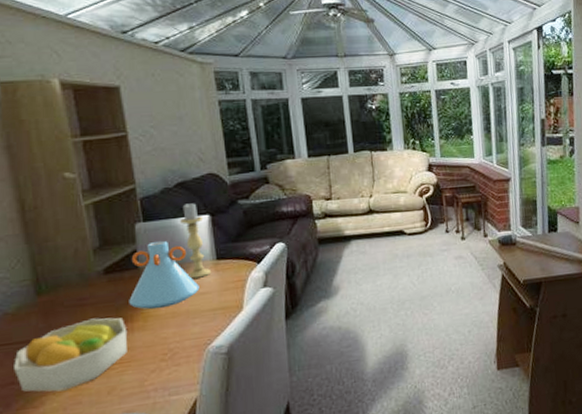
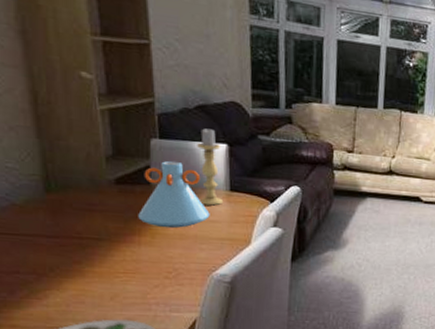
fruit bowl: present [14,317,128,392] -> none [20,225,135,289]

